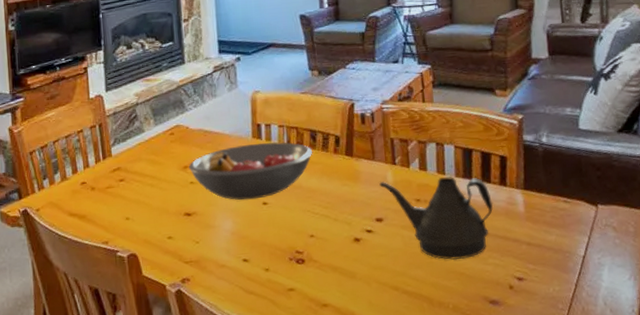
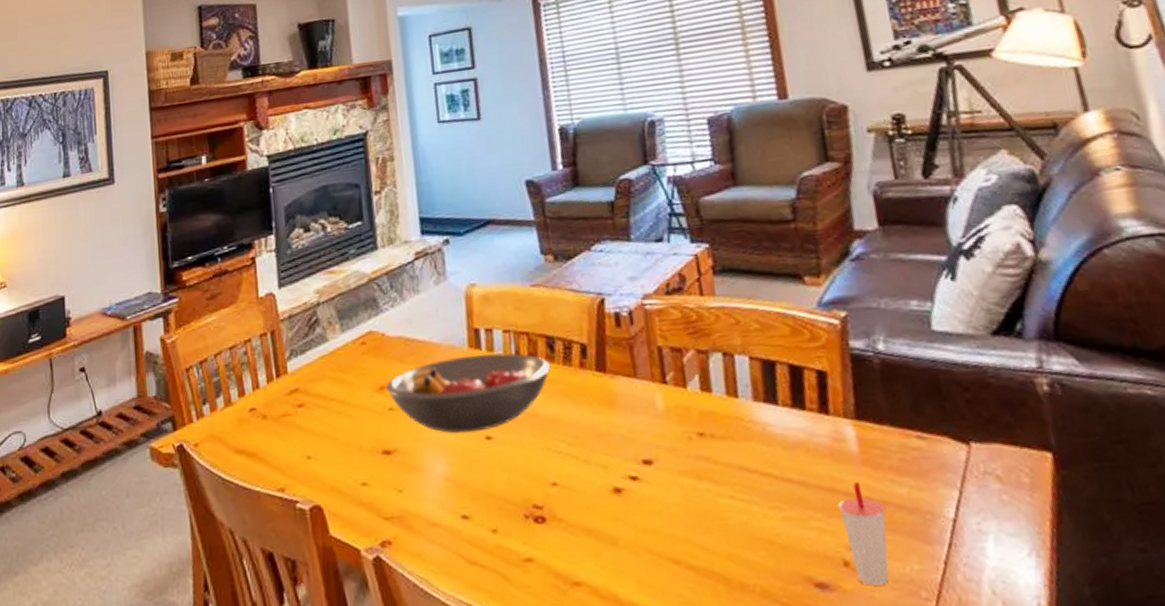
teapot: present [379,177,494,261] -> none [645,401,813,522]
cup: none [508,232,540,301] -> present [838,482,889,586]

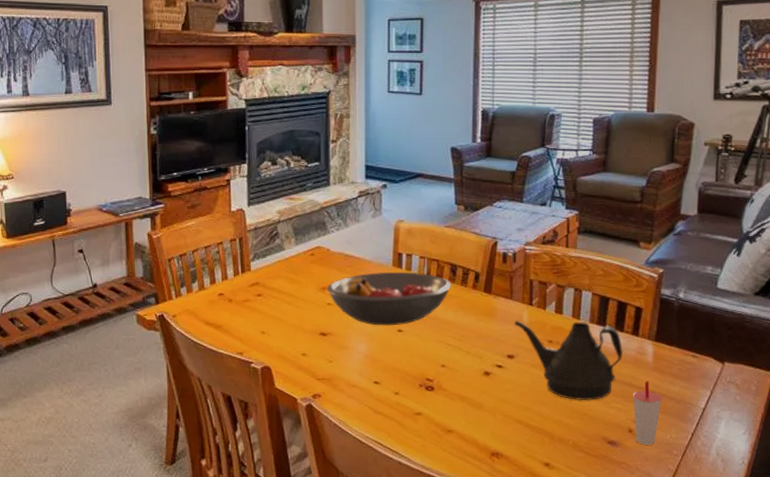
teapot: none [645,401,813,522] -> present [514,320,624,401]

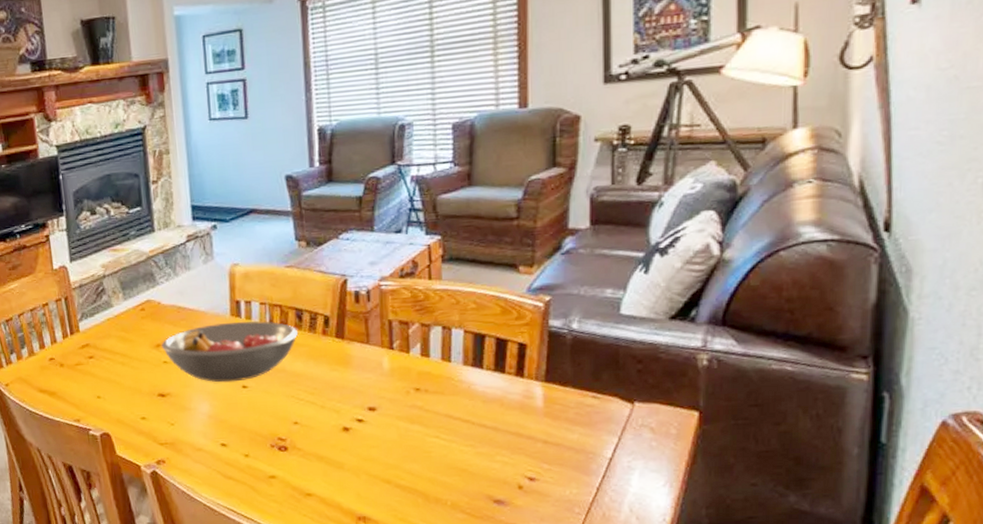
teapot: present [514,320,624,401] -> none [373,365,506,456]
cup: present [632,381,663,445] -> none [520,429,558,503]

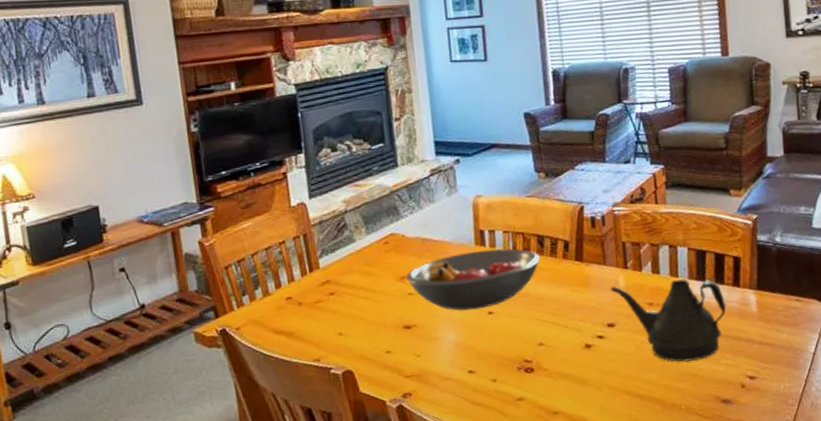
teapot: none [373,365,506,456] -> present [611,279,727,363]

